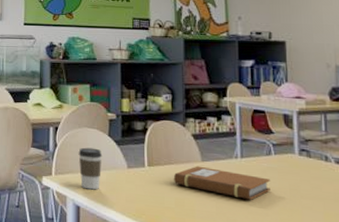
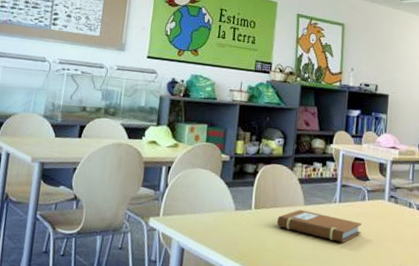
coffee cup: present [78,147,103,190] -> none [187,188,212,232]

